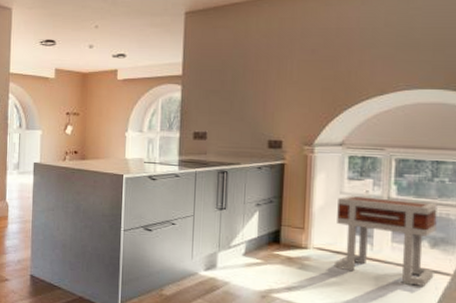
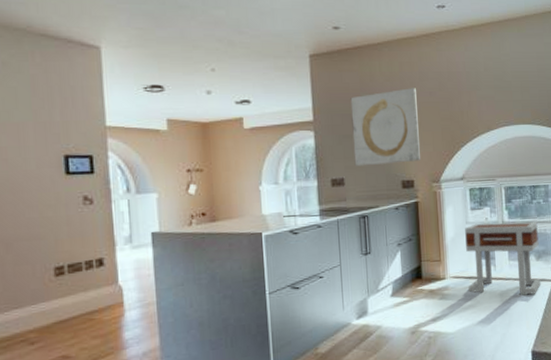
wall art: none [219,45,296,122] -> present [350,88,420,167]

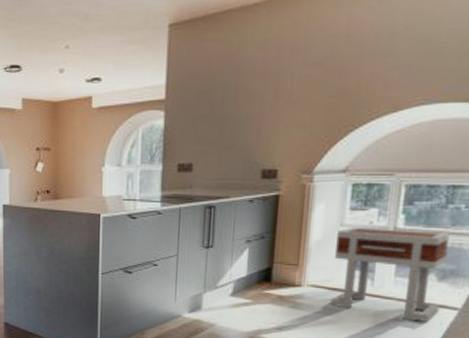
wall art: present [350,88,420,167] -> none [206,57,297,151]

